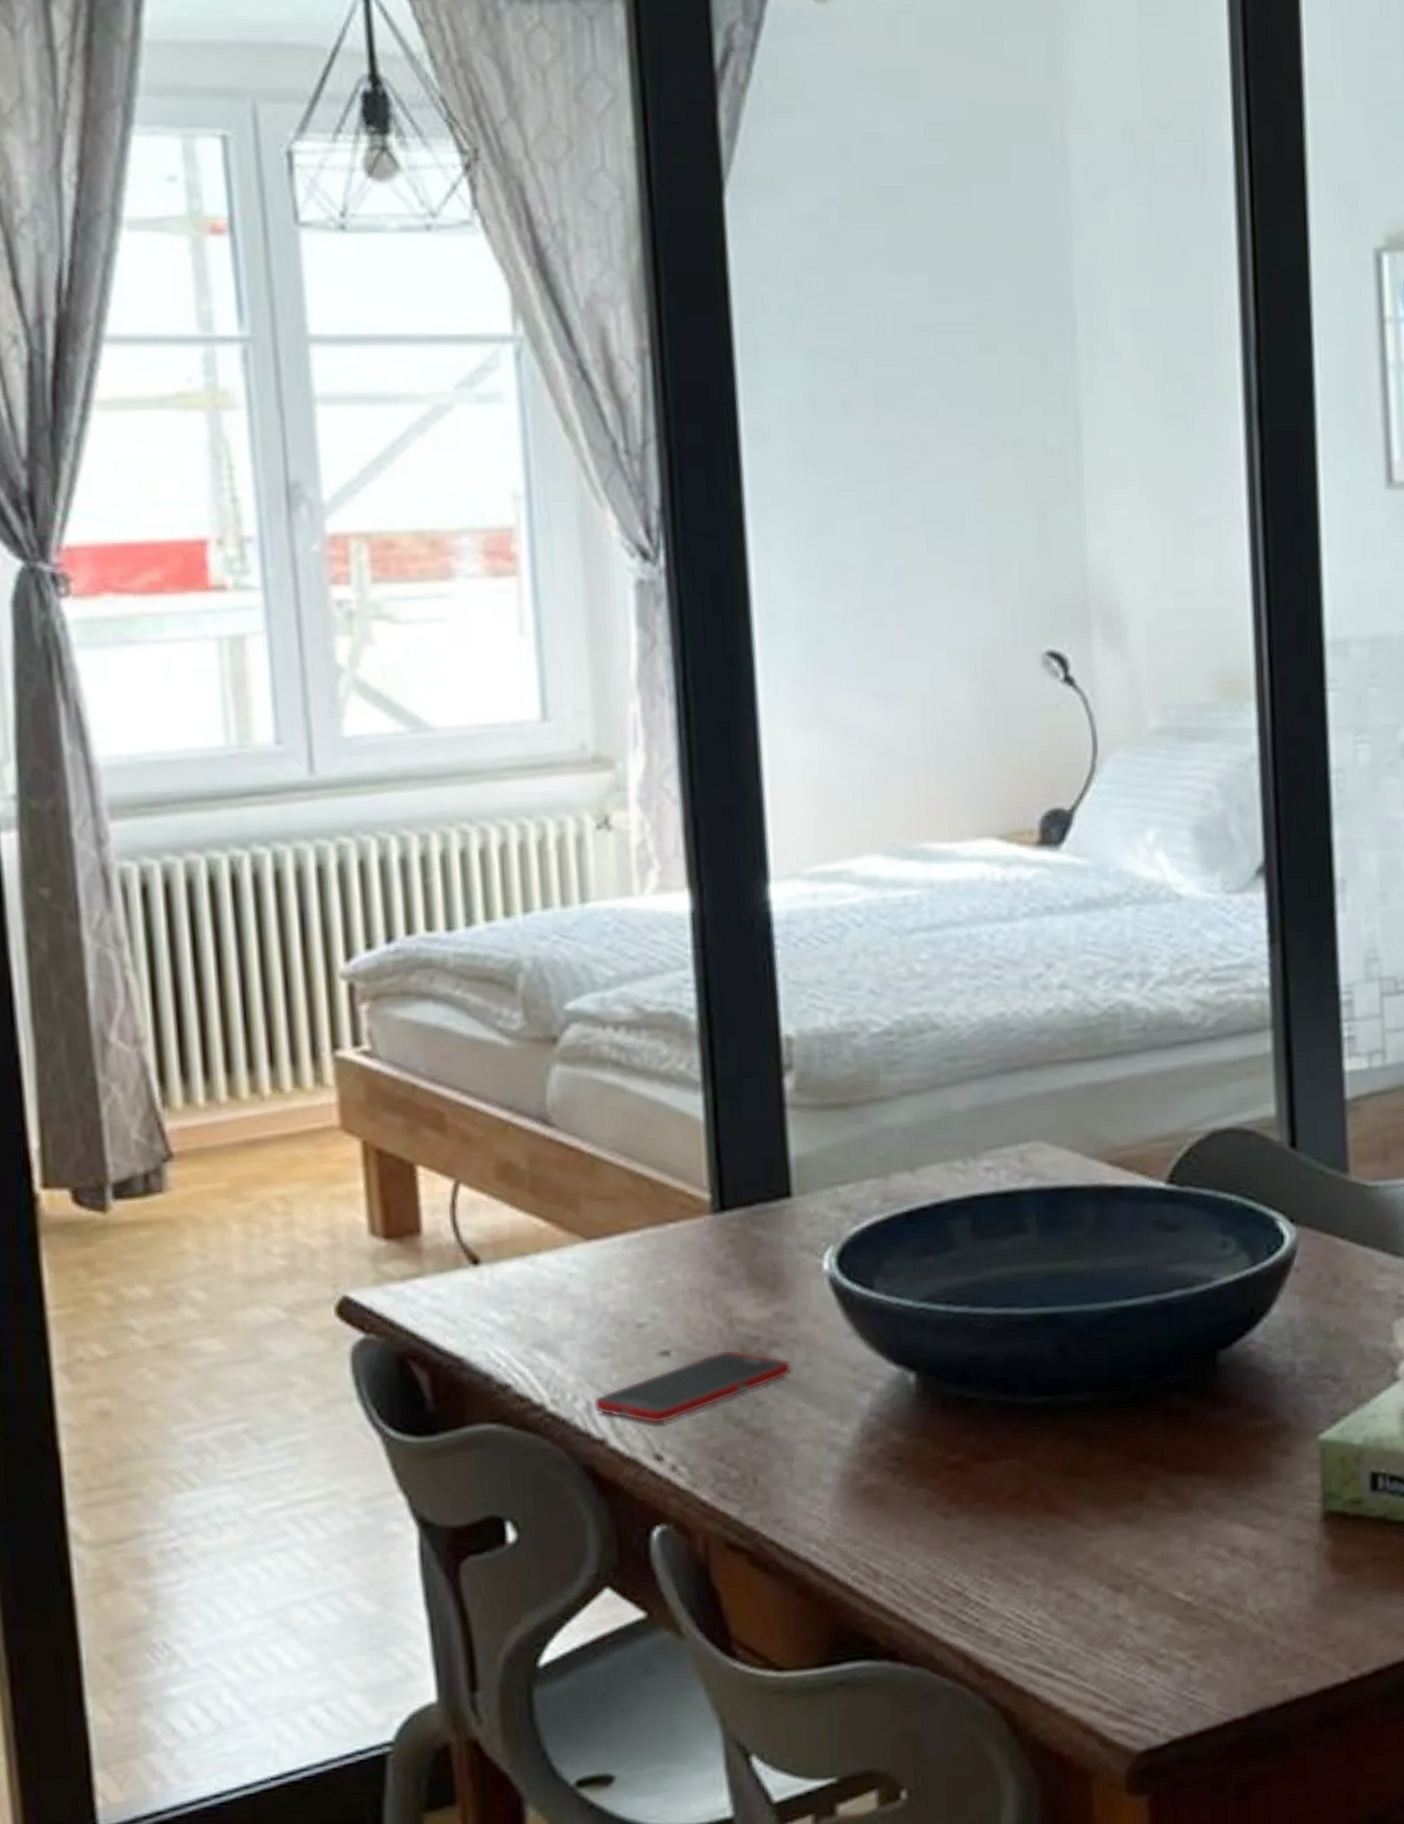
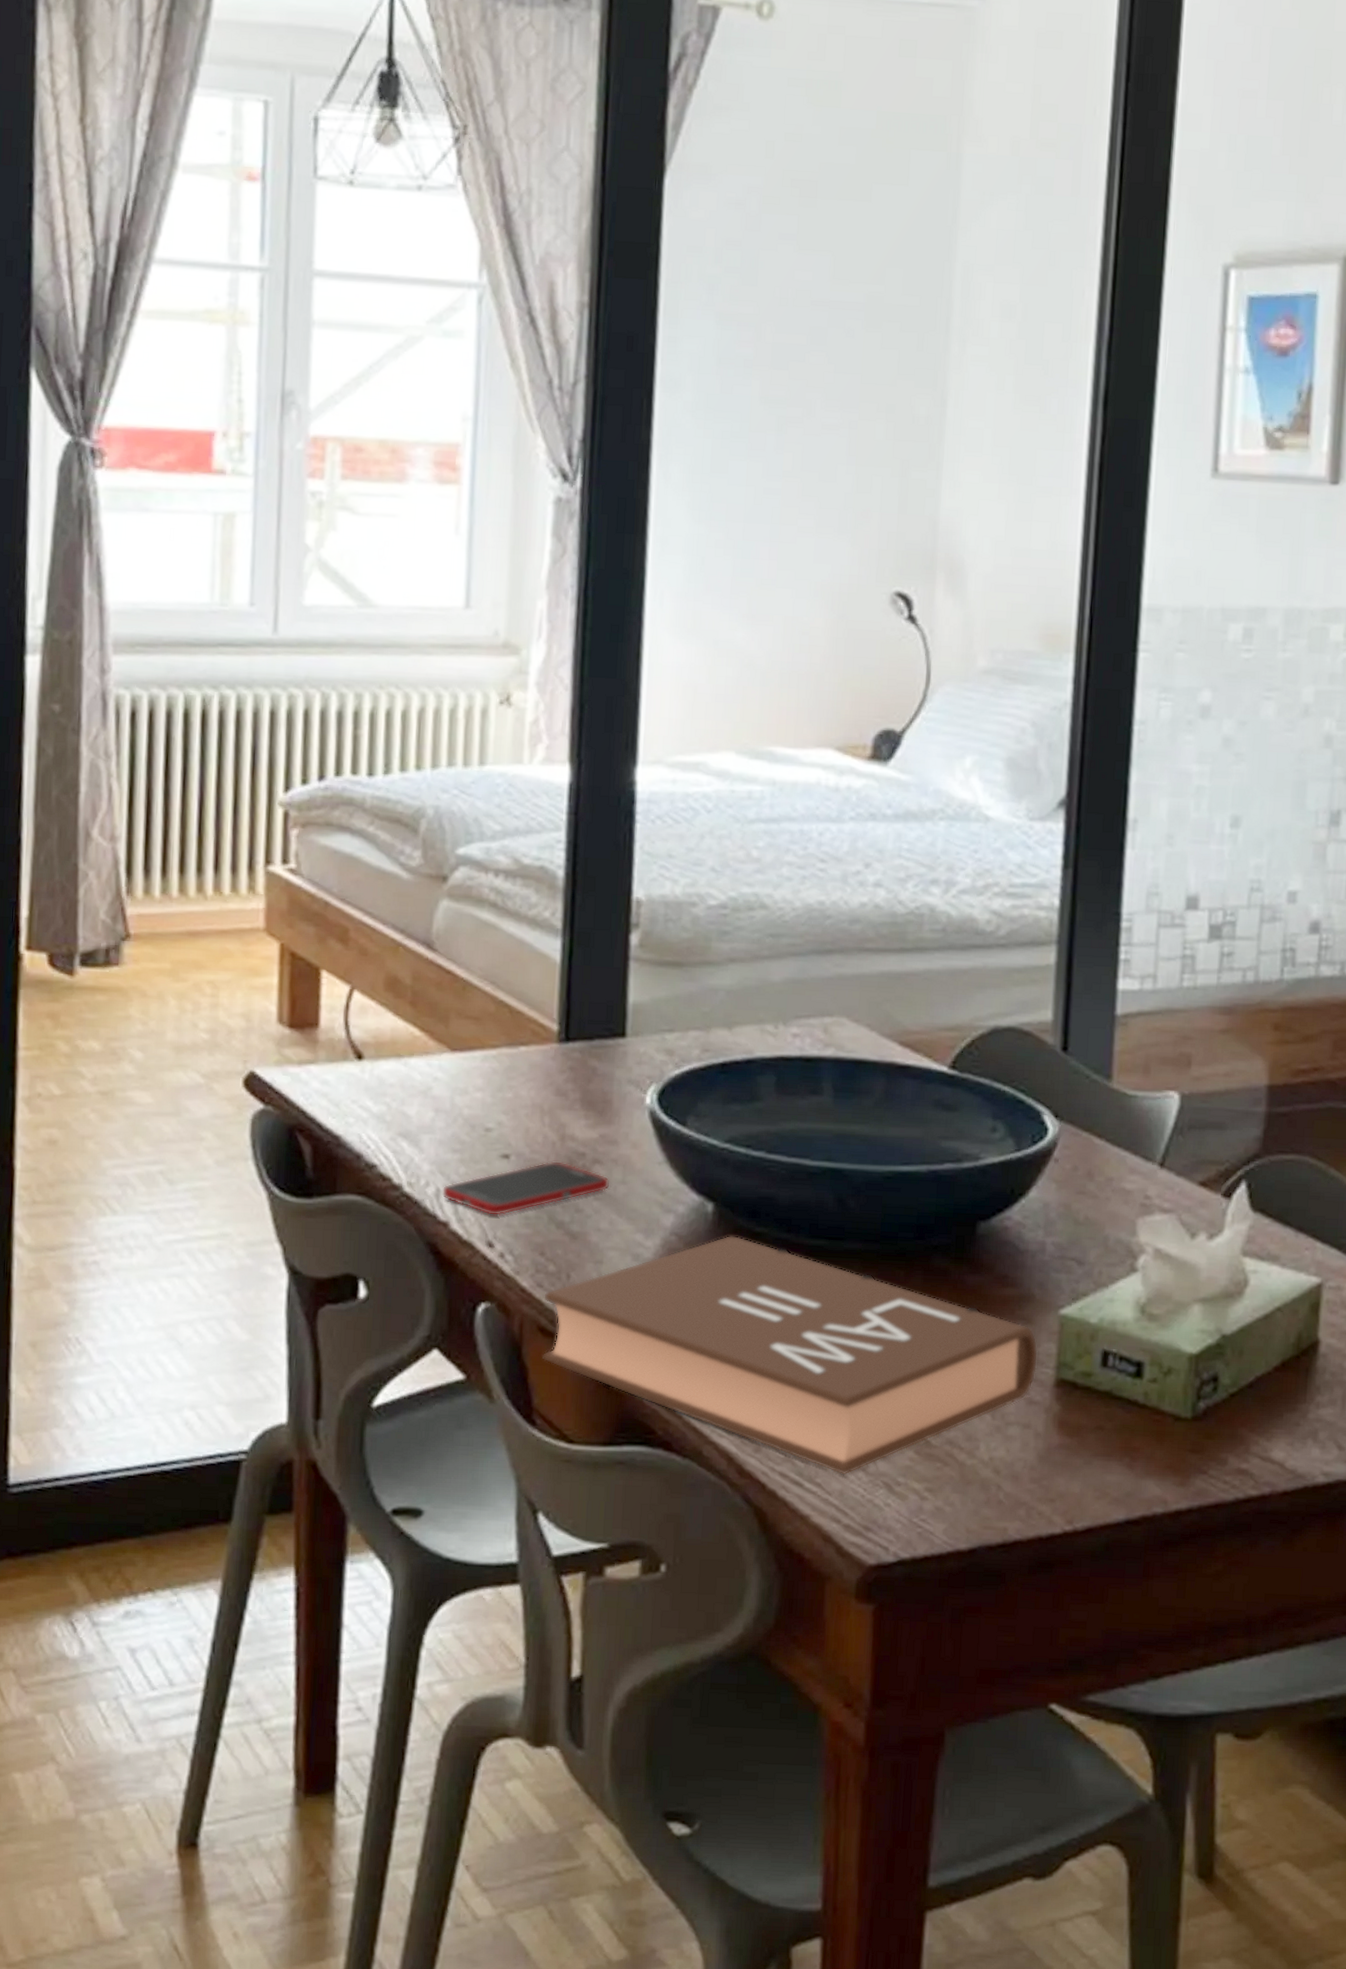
book: none [729,1405,1301,1657] -> present [541,1235,1039,1475]

